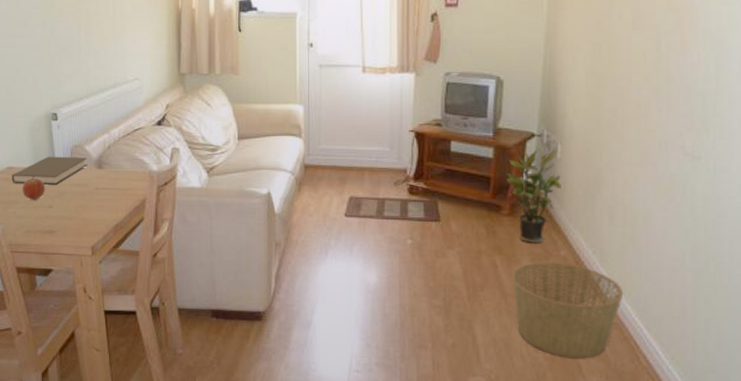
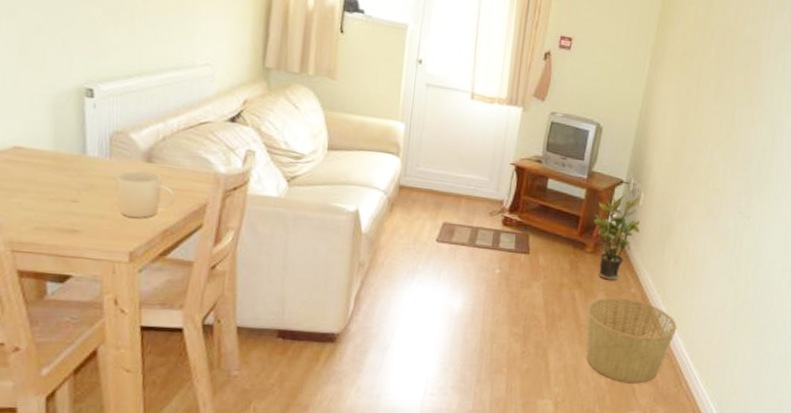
book: present [11,156,88,185] -> none [18,139,133,175]
fruit: present [22,176,45,201] -> none [34,161,69,192]
mug: none [78,176,122,217] -> present [115,170,176,219]

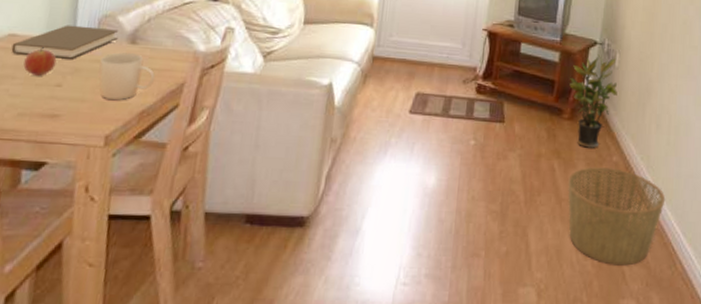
book: none [18,139,133,175] -> present [11,25,119,59]
fruit: none [34,161,69,192] -> present [23,47,57,77]

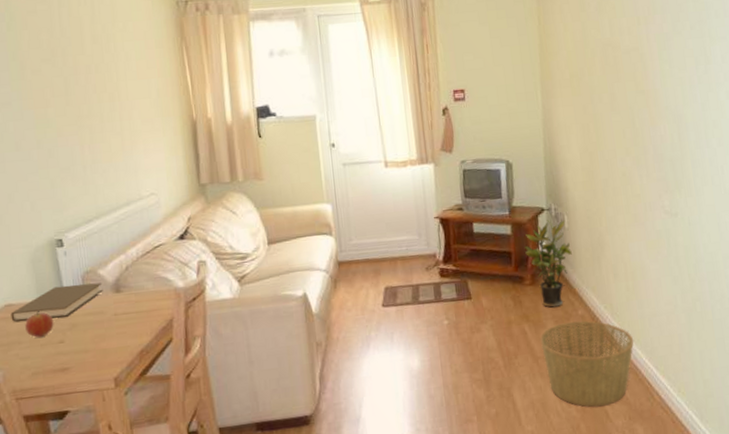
mug: present [98,52,156,101] -> none [92,300,146,347]

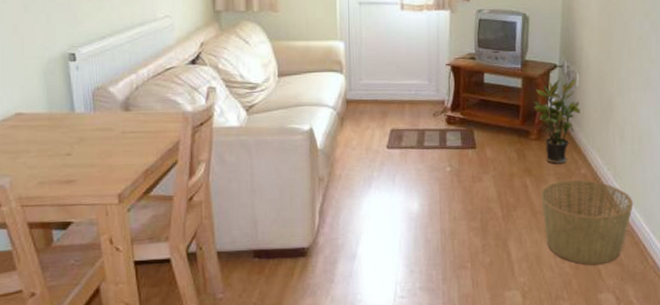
book: present [10,282,103,322] -> none [20,99,112,131]
fruit: present [25,311,54,338] -> none [34,122,62,149]

